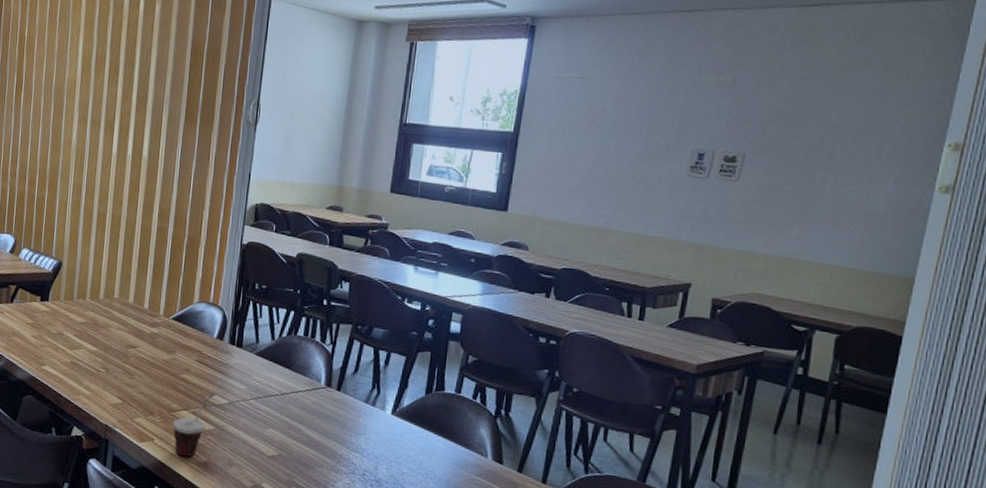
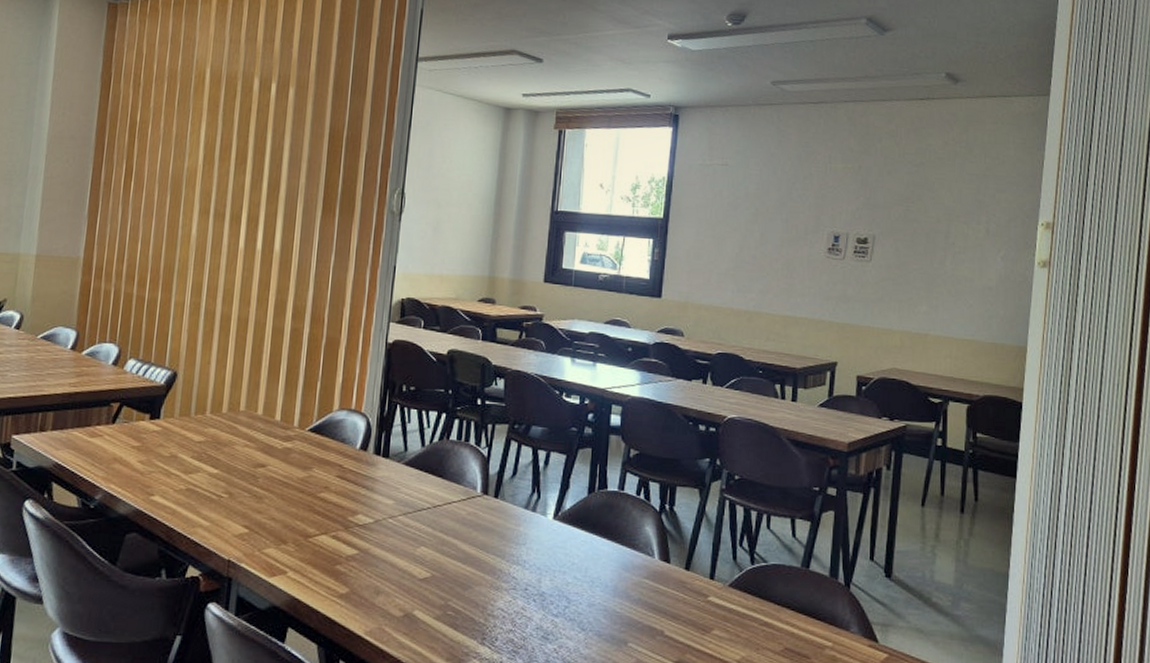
cup: present [173,393,213,457] -> none [309,513,356,589]

